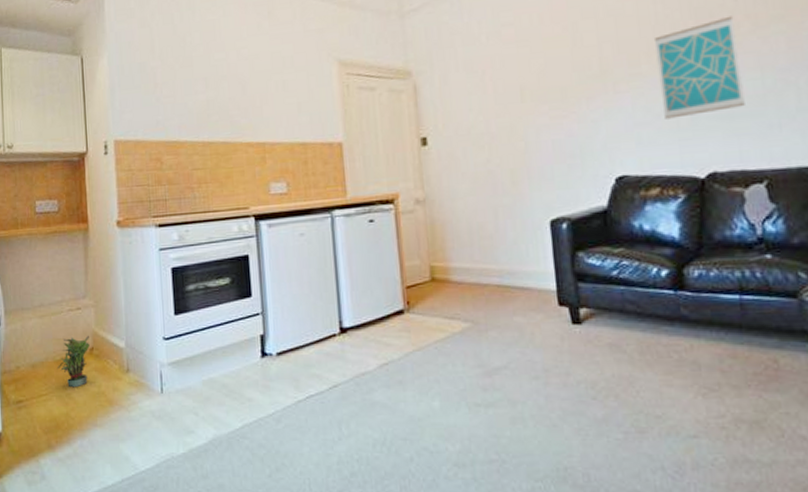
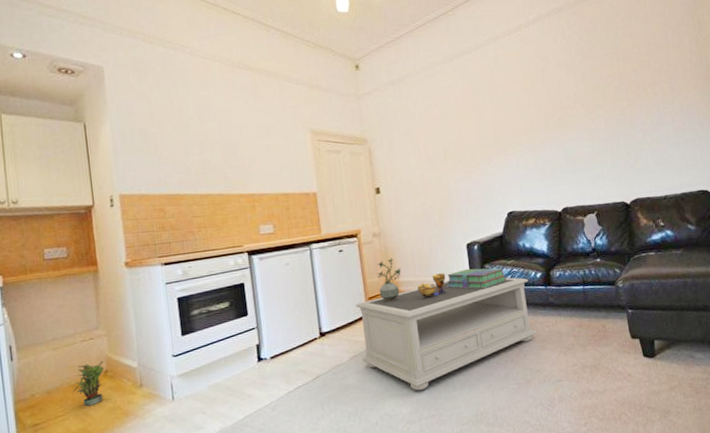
coffee table: none [388,271,658,423] -> present [355,277,537,391]
potted plant: none [419,233,453,294] -> present [377,257,401,302]
decorative bowl: none [475,260,517,293] -> present [417,273,446,299]
stack of books: none [518,256,611,288] -> present [446,268,506,289]
wall art: present [653,16,745,119] -> none [528,105,583,173]

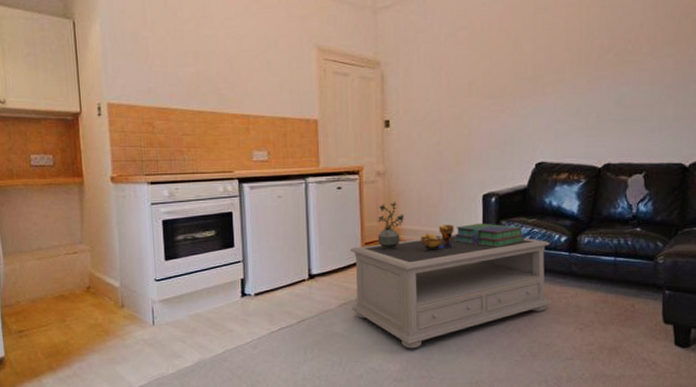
potted plant: present [72,360,104,406] -> none [55,275,87,320]

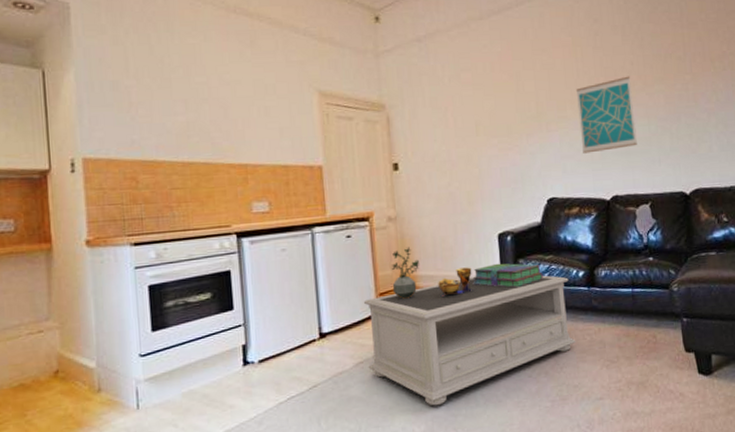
wall art: none [576,38,638,119] -> present [575,76,637,154]

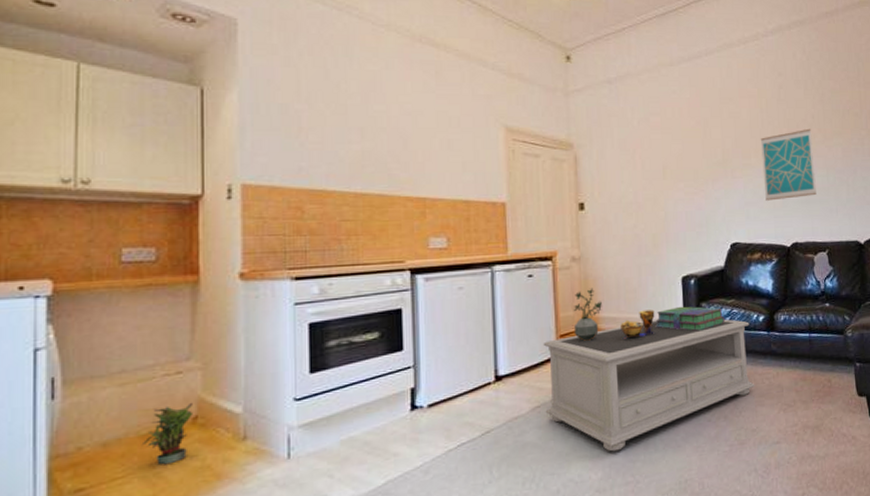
potted plant: none [13,358,54,414] -> present [141,402,192,465]

